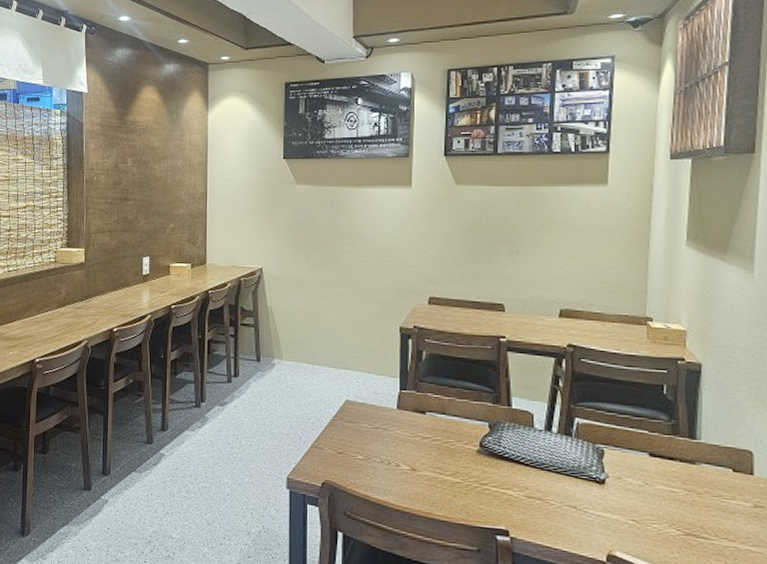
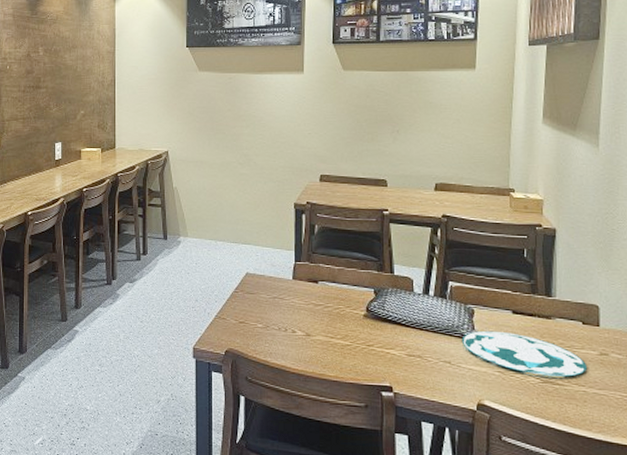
plate: none [589,473,739,530] -> present [461,330,588,377]

